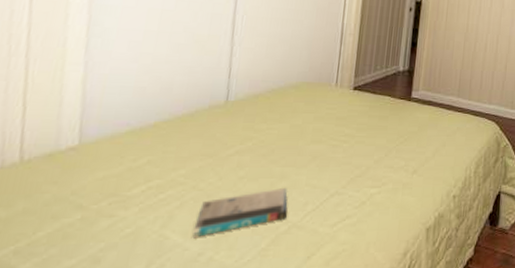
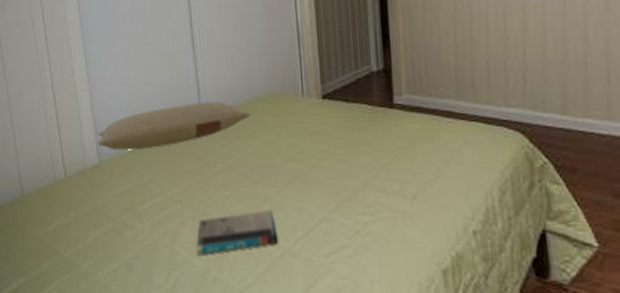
pillow: none [82,85,282,131] -> present [98,102,251,151]

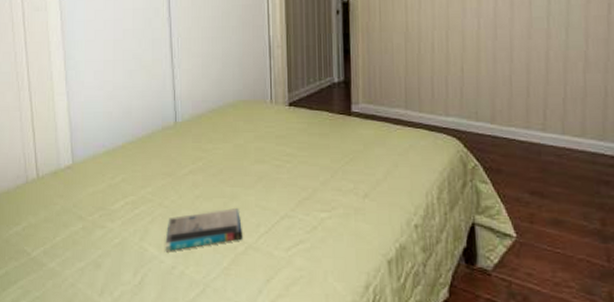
pillow: present [98,102,251,151] -> none [72,107,222,152]

